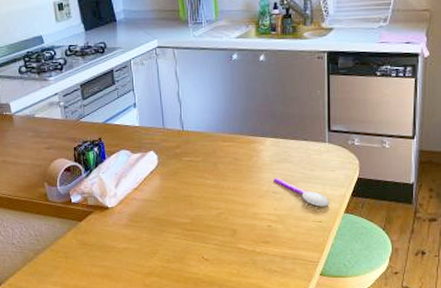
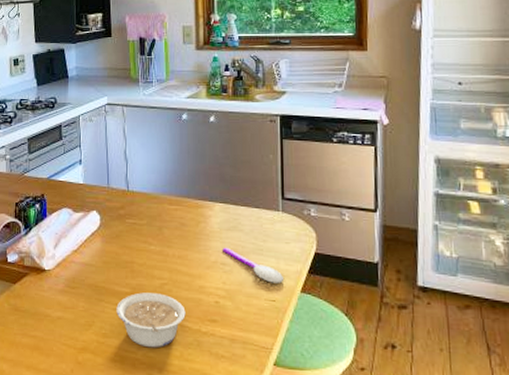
legume: none [177,222,241,269] -> present [116,292,186,348]

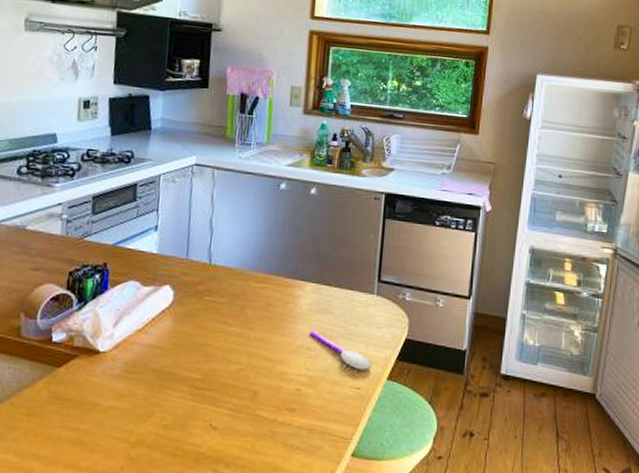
legume: present [116,292,186,348] -> none [182,379,262,441]

